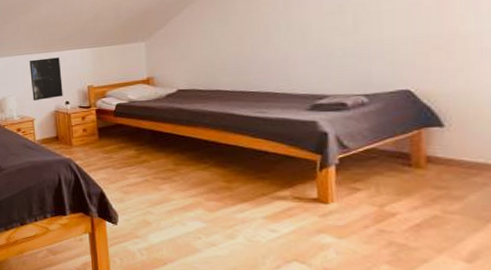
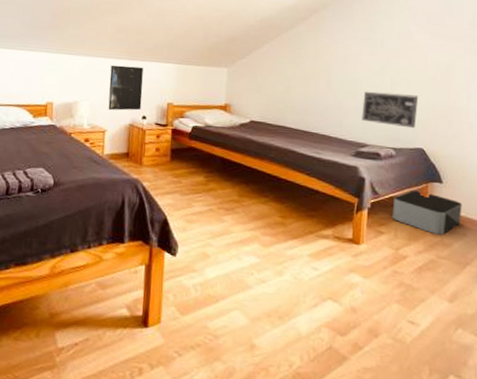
wall art: none [315,29,397,70] -> present [362,91,419,129]
storage bin: none [370,138,479,188] -> present [392,190,462,236]

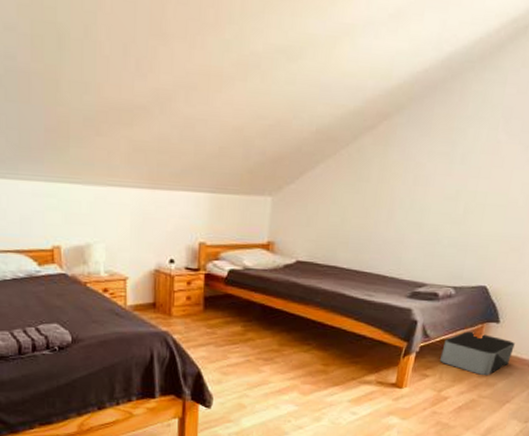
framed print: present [108,65,144,111] -> none [127,196,169,254]
wall art: present [362,91,419,129] -> none [424,221,493,264]

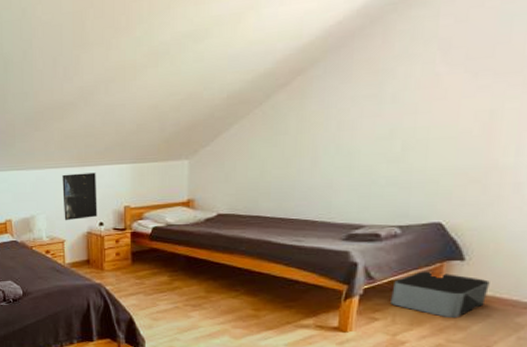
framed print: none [127,196,169,254] -> present [62,172,97,221]

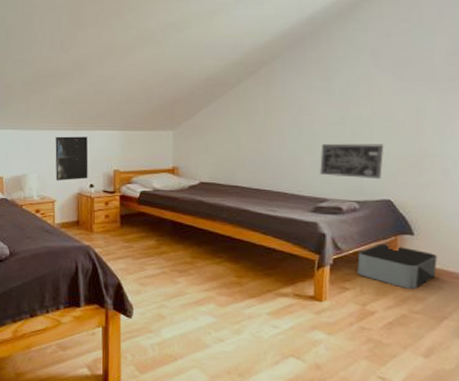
wall art: none [358,158,442,200] -> present [320,143,384,180]

